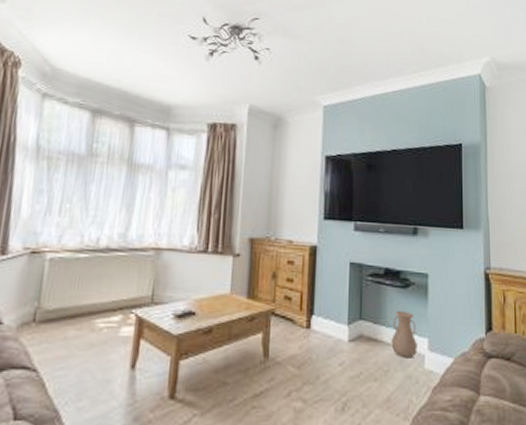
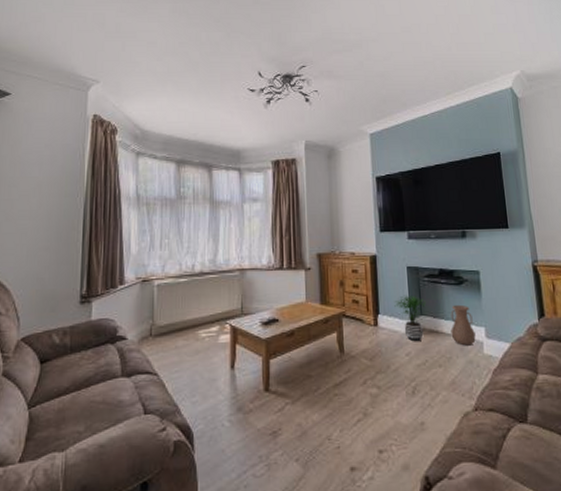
potted plant: none [331,295,366,350] -> present [394,295,426,342]

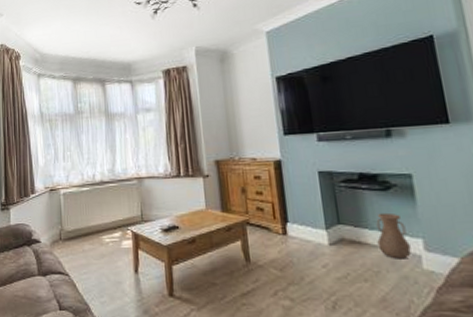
potted plant: present [394,295,426,342] -> none [305,202,344,253]

